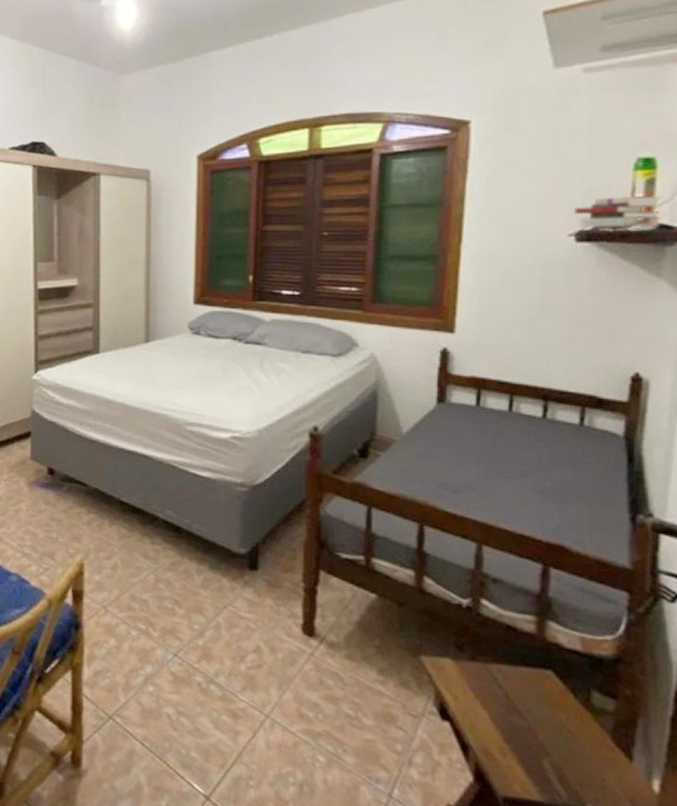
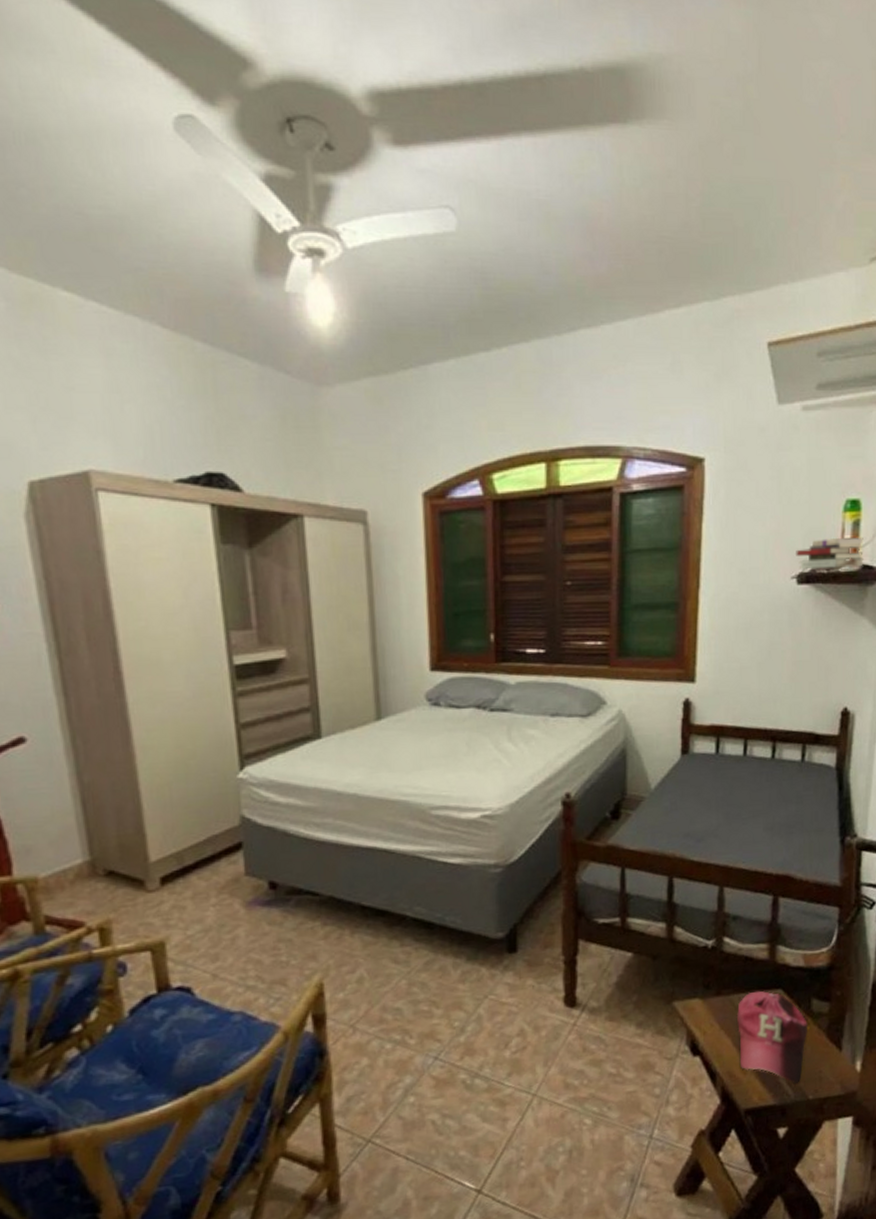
baseball cap: none [496,665,586,785] -> present [737,990,807,1083]

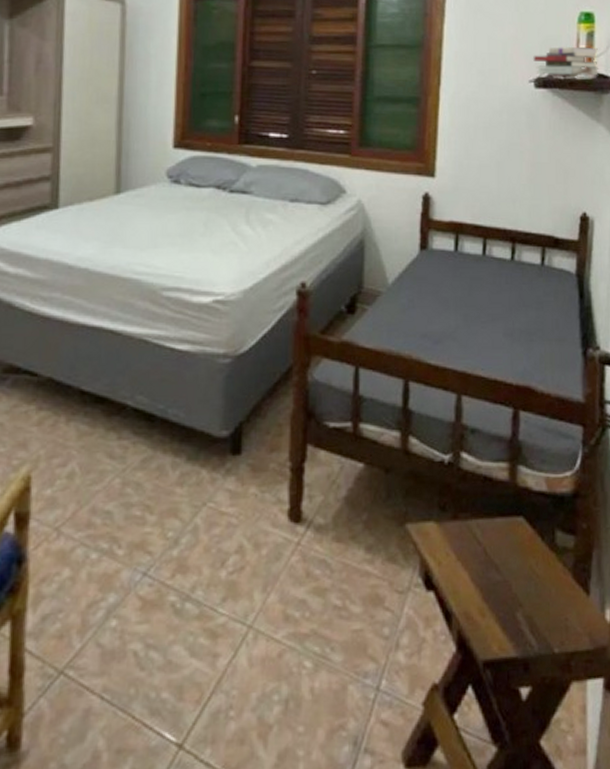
baseball cap: present [737,990,807,1083] -> none [475,517,552,632]

